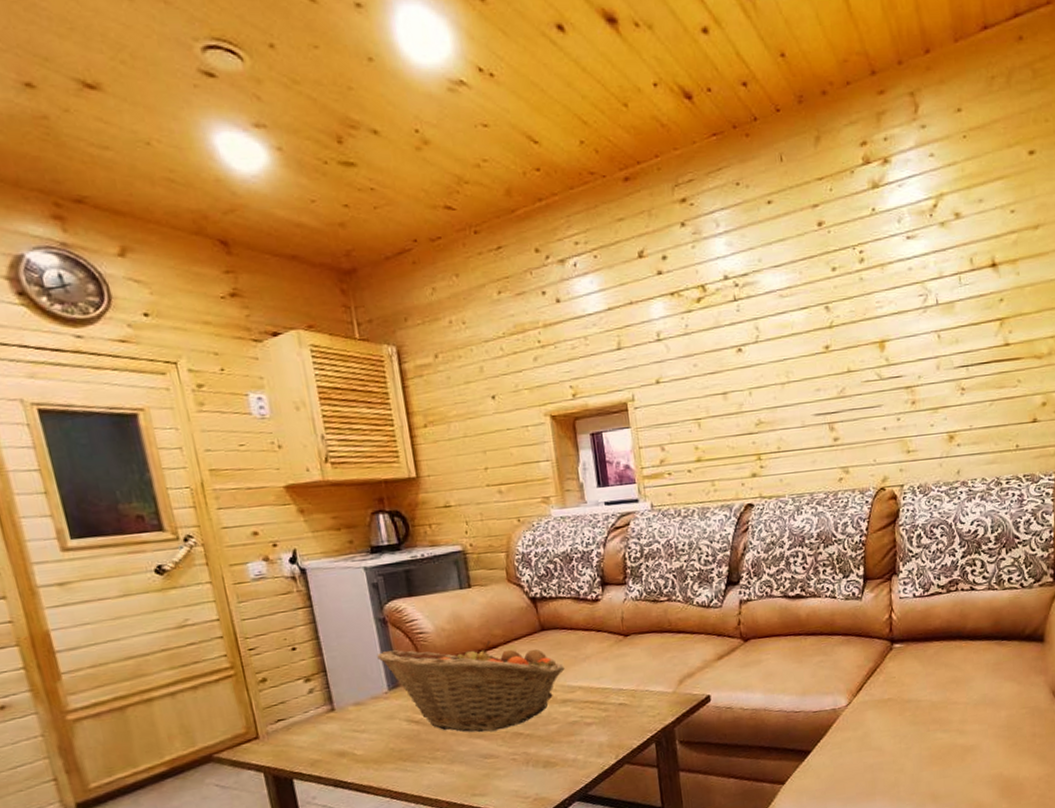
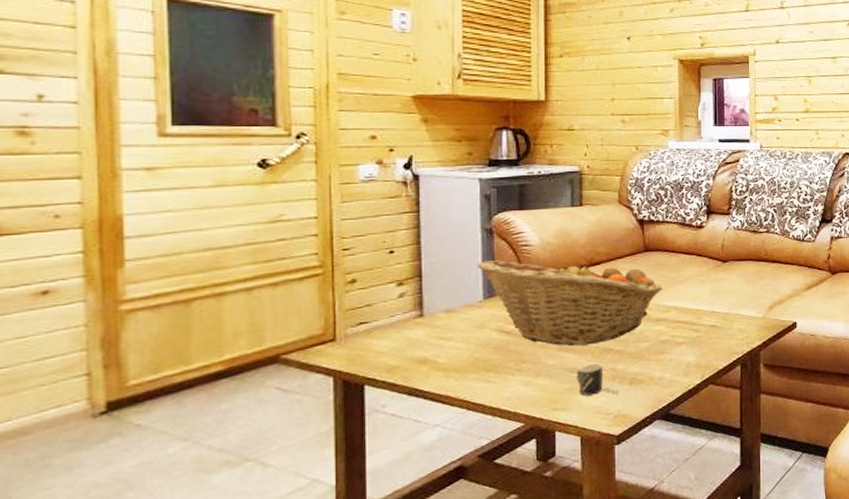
mug: none [490,747,534,781] -> present [577,363,619,396]

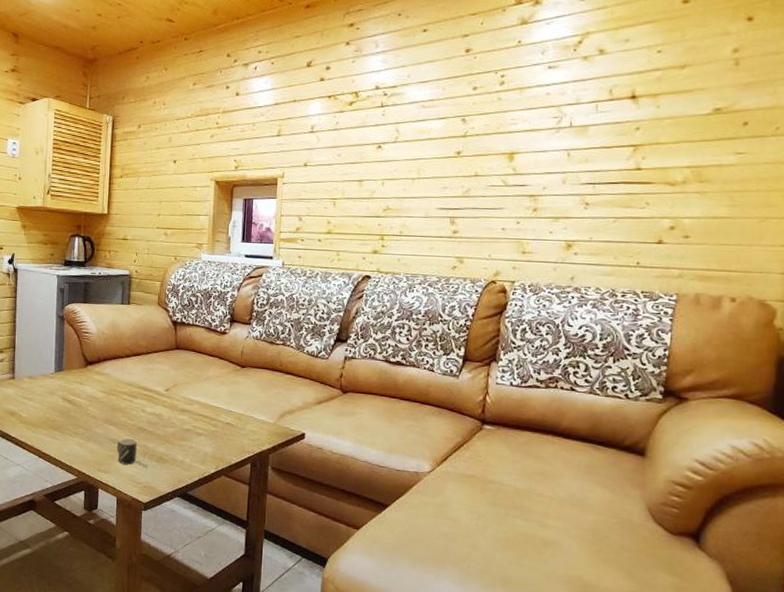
fruit basket: present [477,257,663,346] -> none [52,341,189,422]

